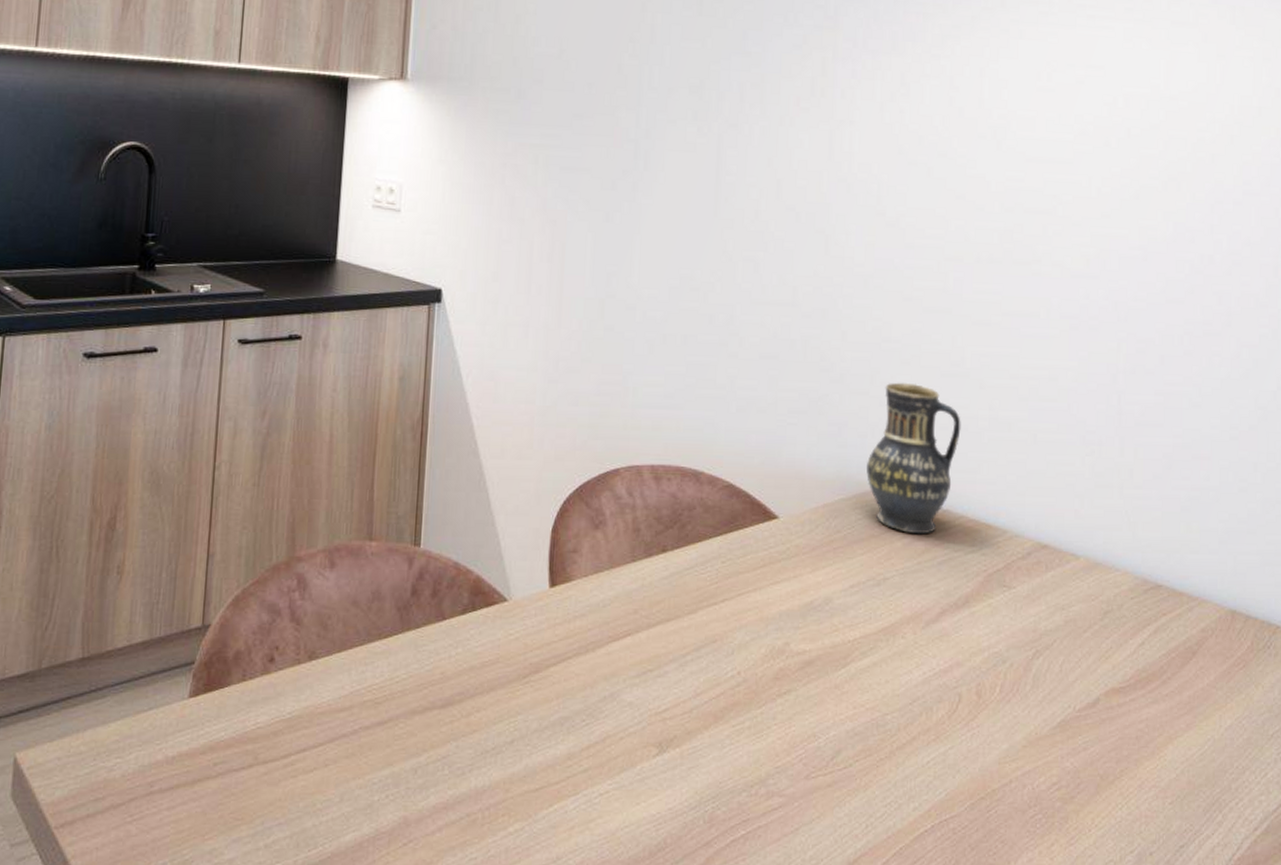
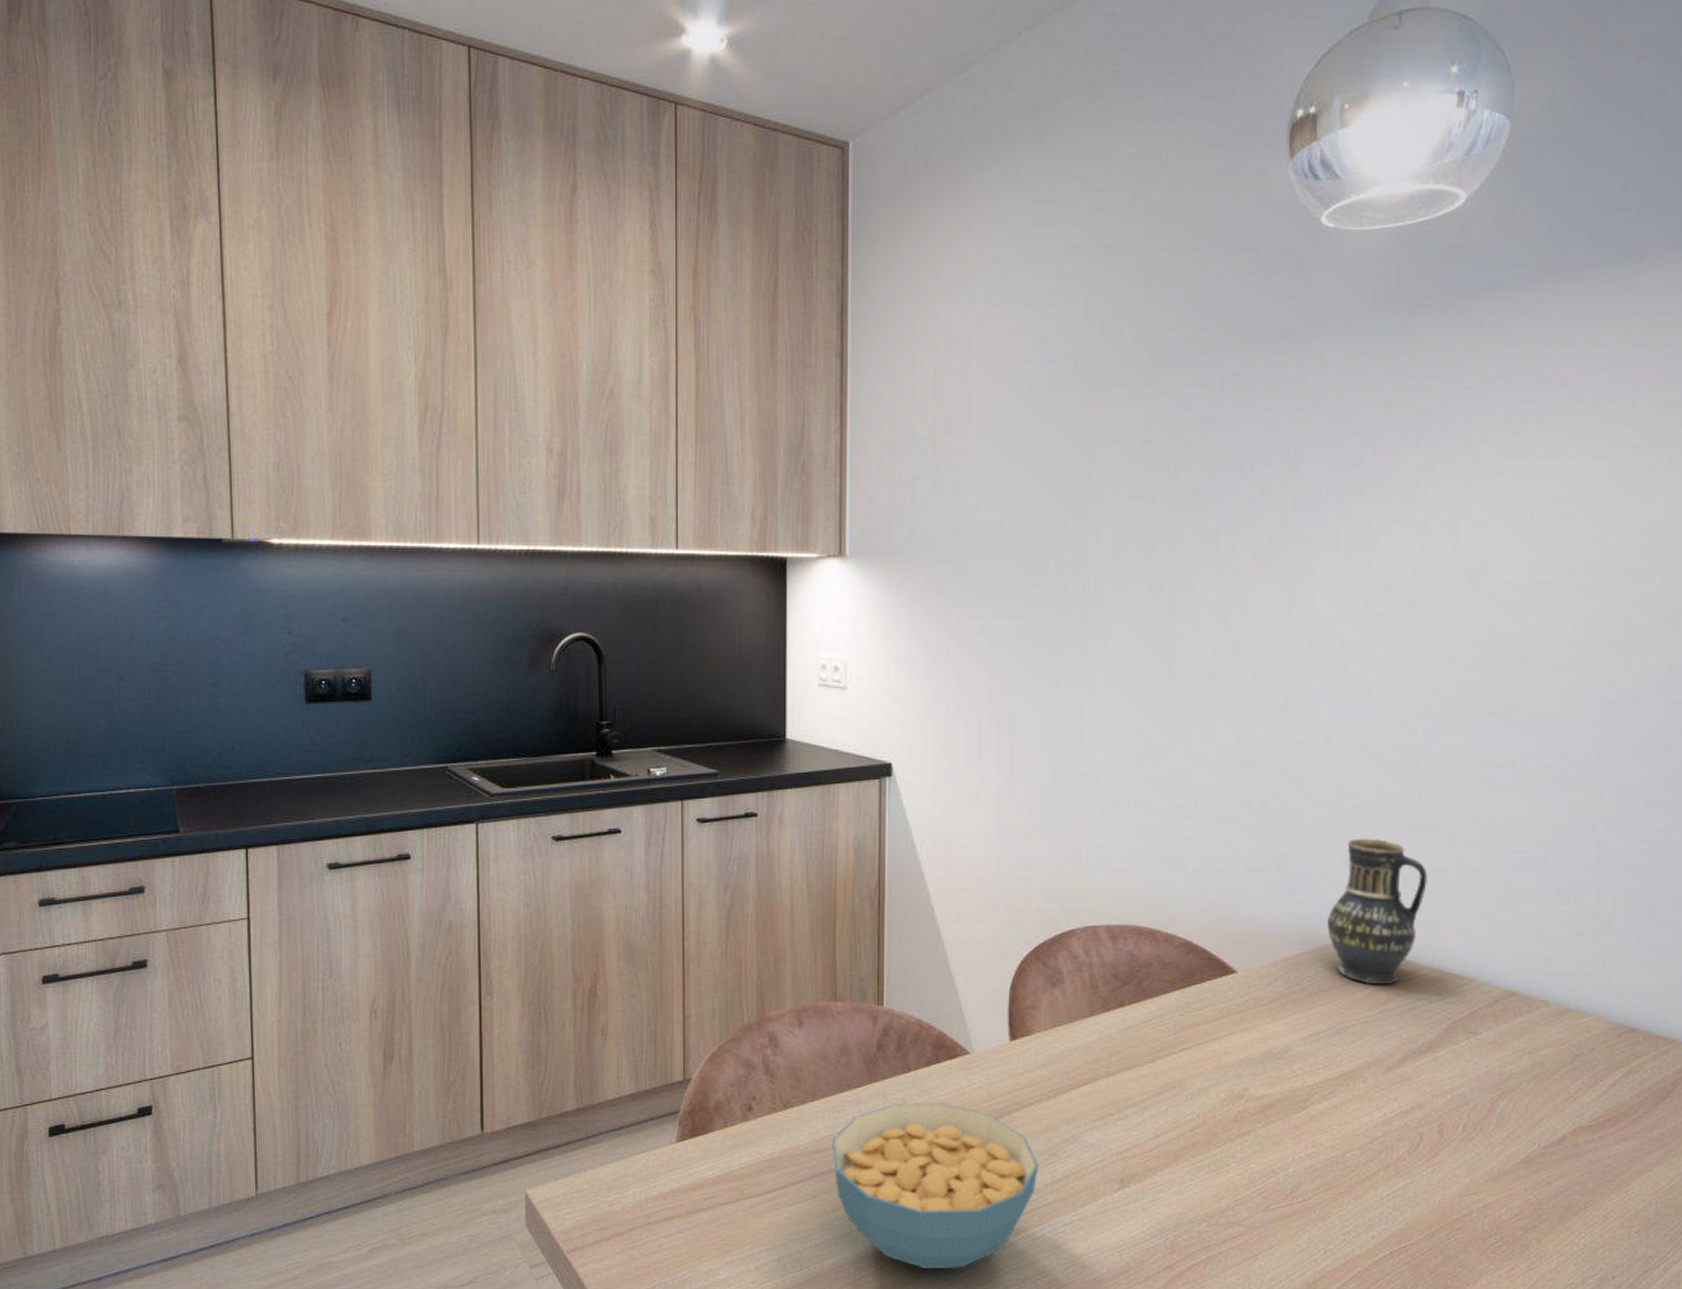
cereal bowl: none [356,655,575,847] -> present [831,1103,1039,1270]

